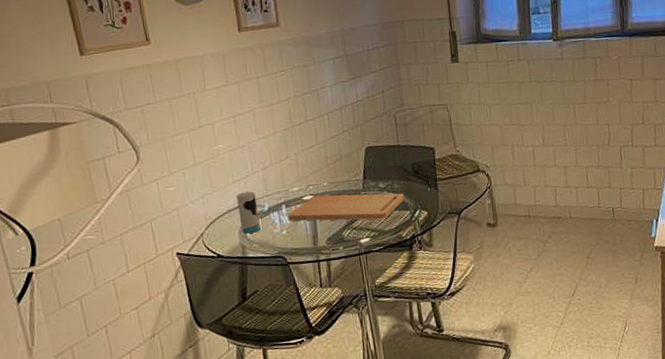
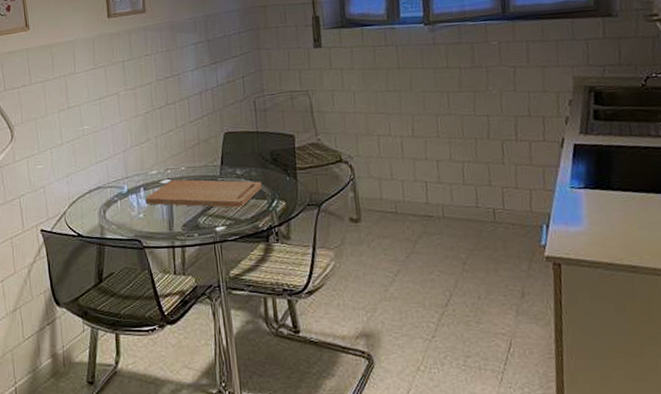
cup: present [237,191,261,234] -> none [98,172,119,215]

